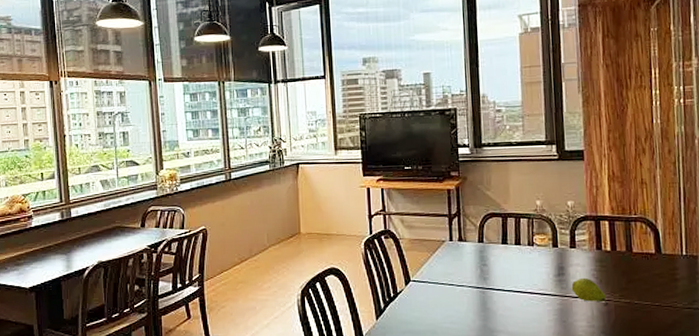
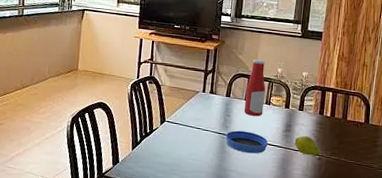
bowl: none [485,281,540,308] -> present [225,130,269,154]
bottle: none [501,193,527,262] -> present [244,59,266,117]

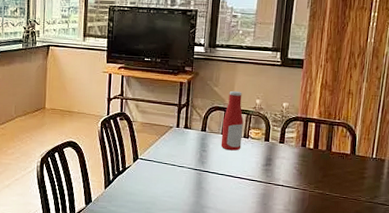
bowl: present [225,130,269,154] -> none [202,166,248,190]
fruit: present [294,135,321,160] -> none [275,169,304,195]

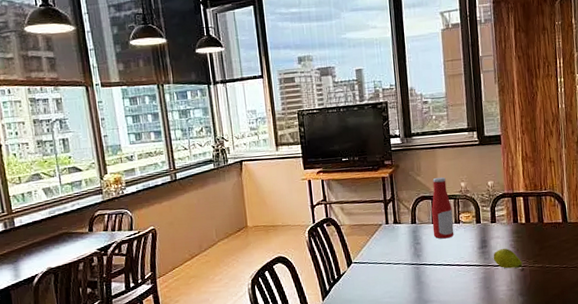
fruit: none [275,169,304,195] -> present [493,248,524,272]

